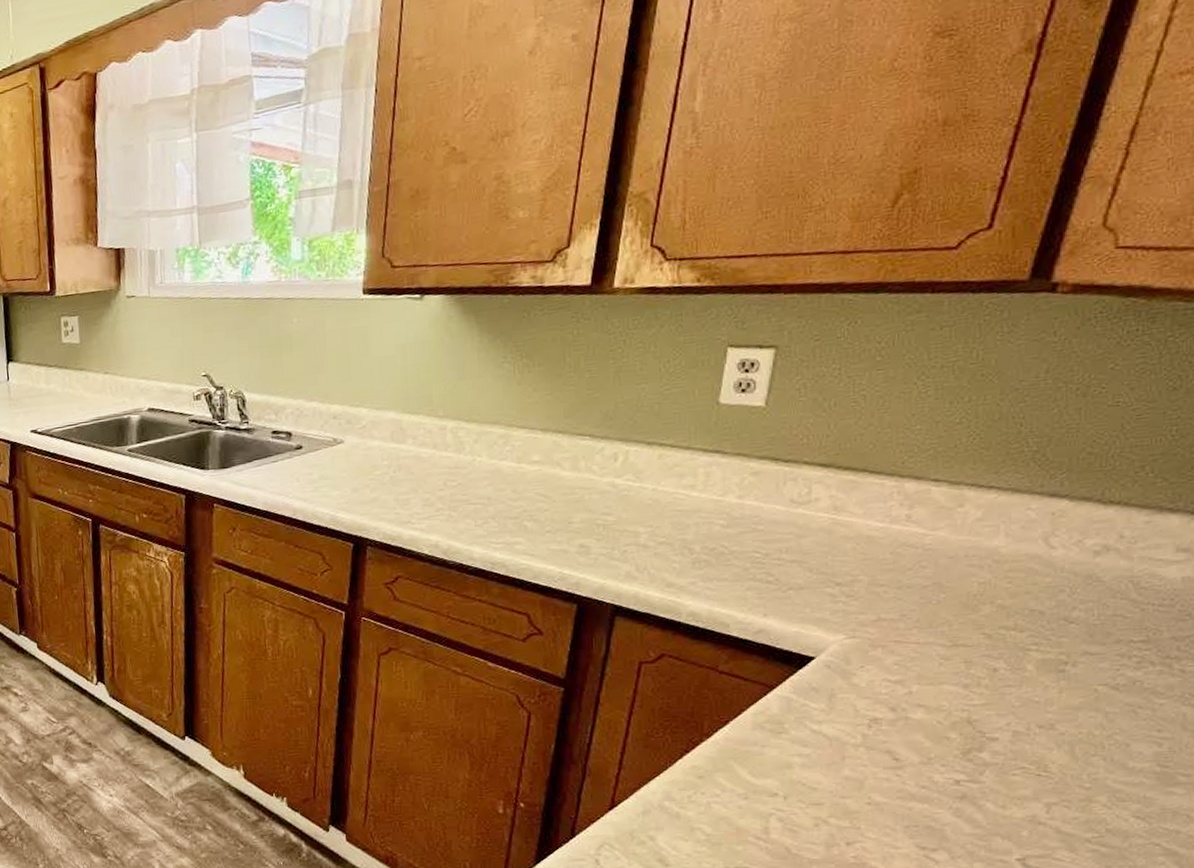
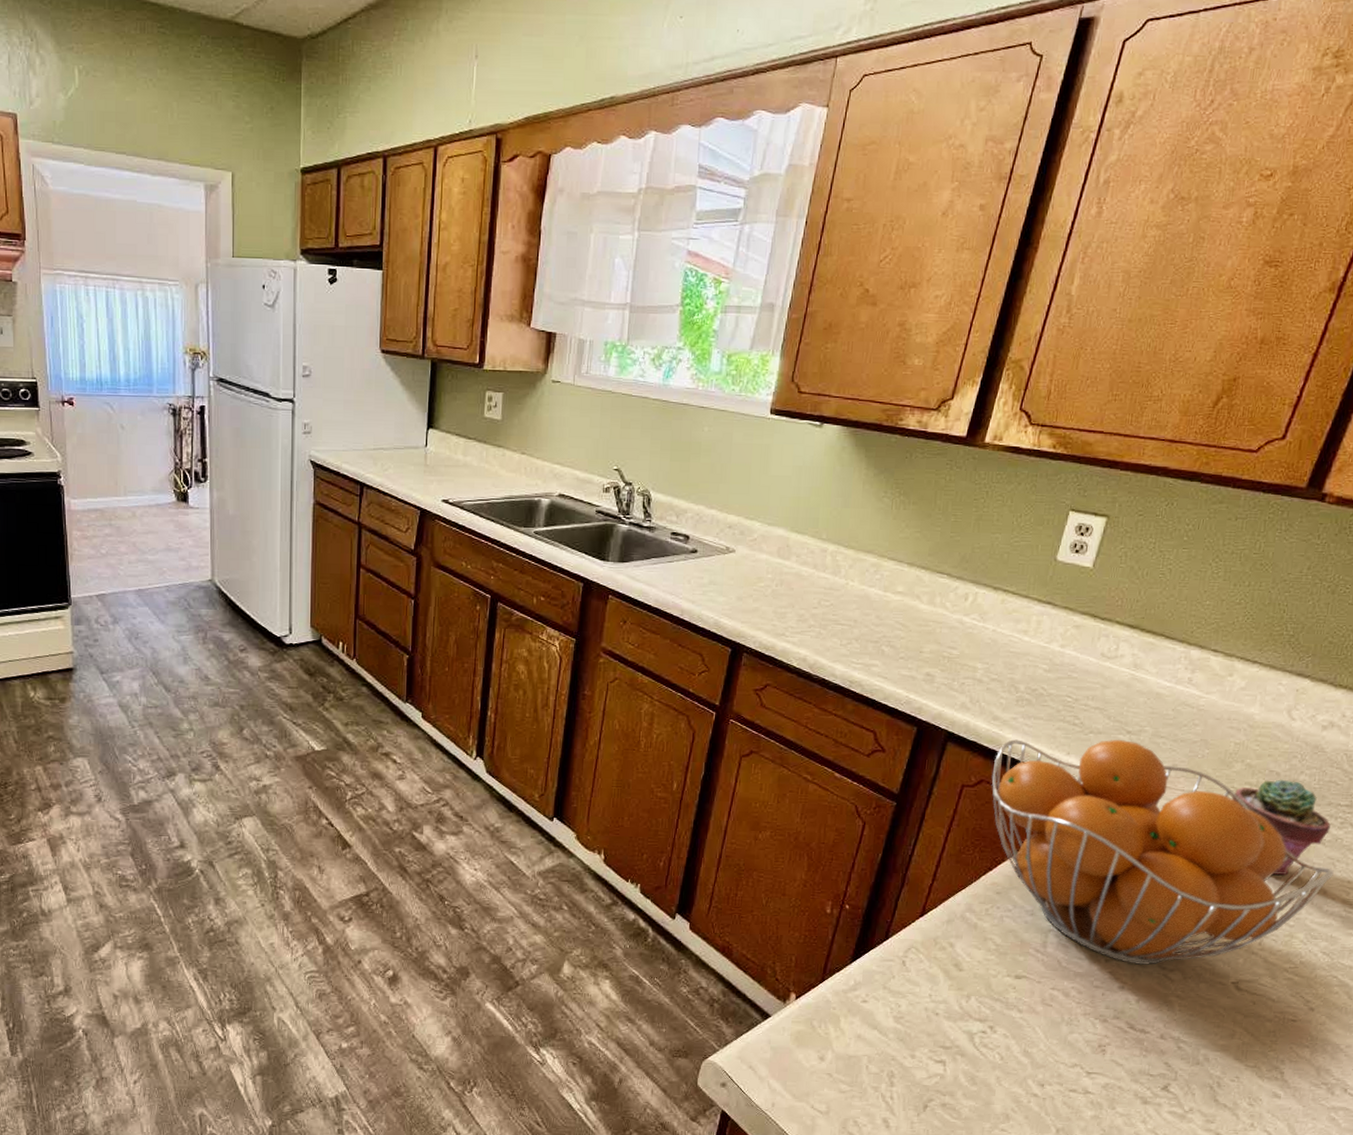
fruit basket: none [674,593,1136,846] -> present [991,739,1334,965]
potted succulent: none [984,618,1123,731] -> present [1231,779,1331,876]

